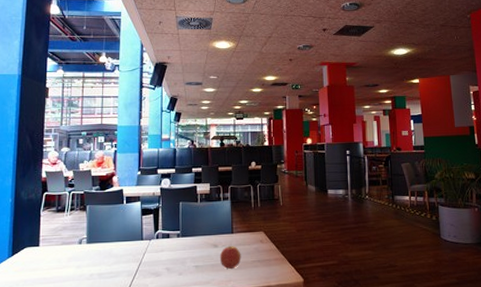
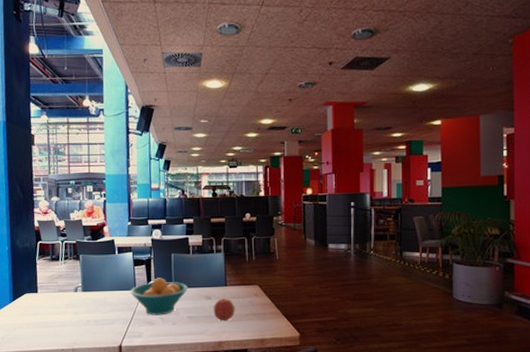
fruit bowl: none [136,226,196,266] -> present [130,278,189,315]

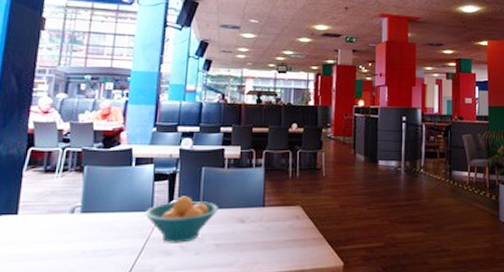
apple: present [213,297,235,320] -> none [246,220,273,249]

